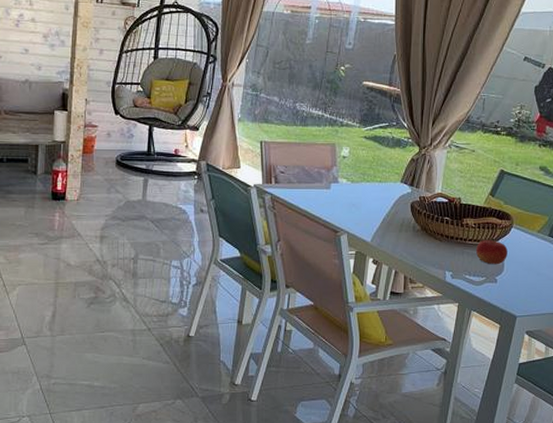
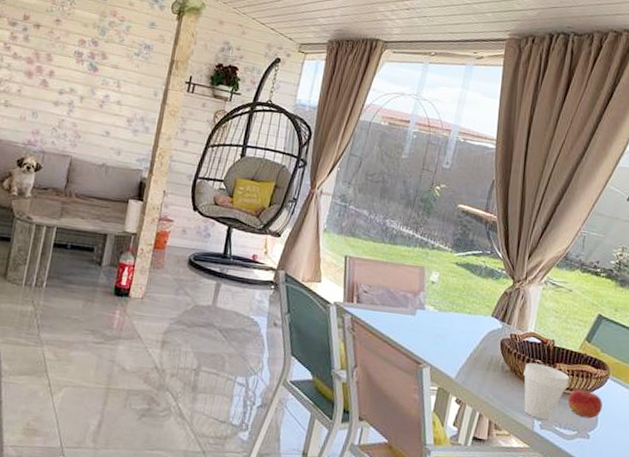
cup: none [434,220,477,271] -> present [524,362,570,421]

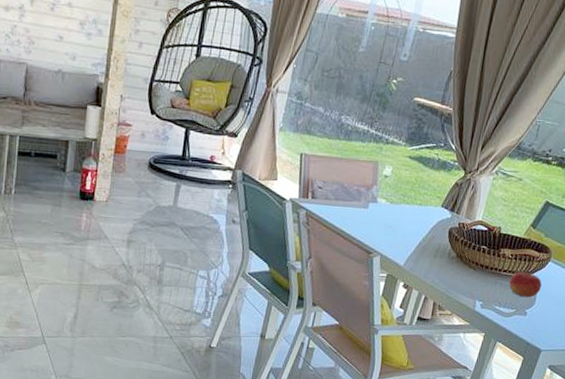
cup: present [524,362,570,421] -> none [467,248,513,301]

